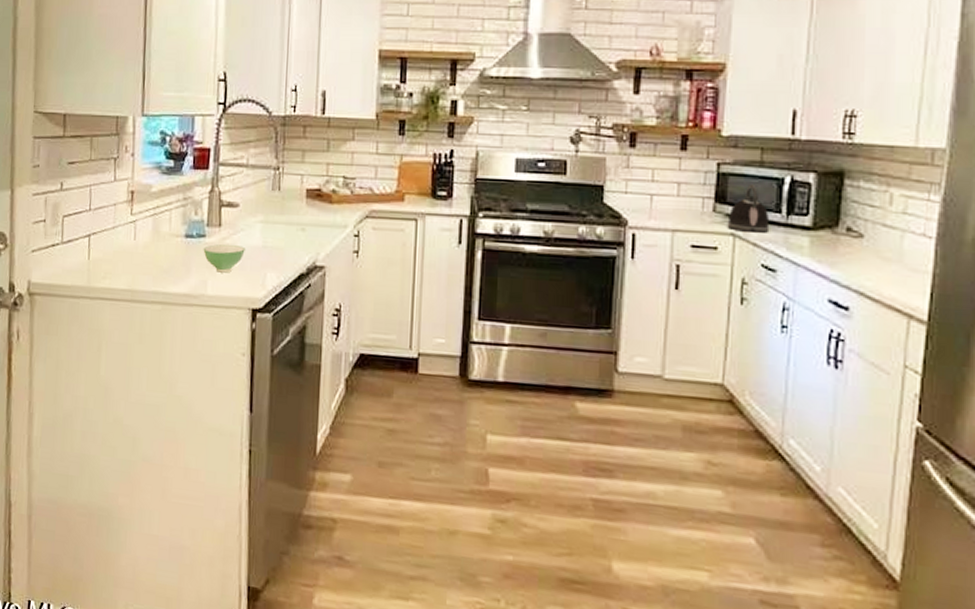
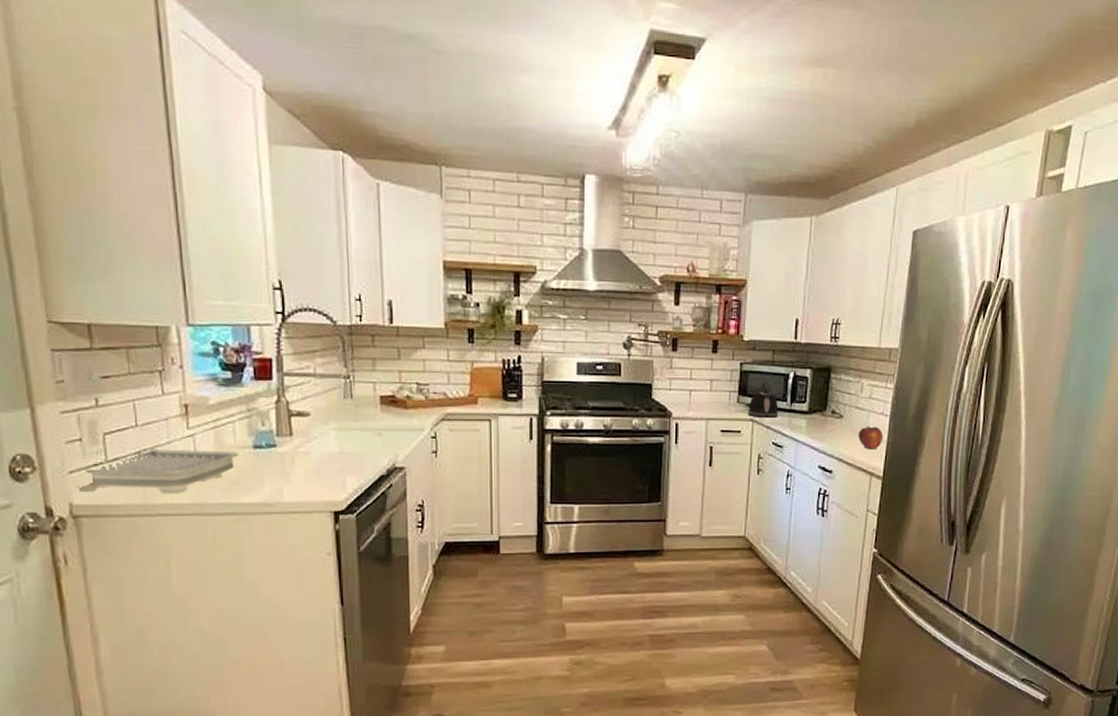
dish rack: none [35,232,172,278] -> present [76,449,239,493]
bowl: present [203,244,245,273] -> none [275,453,321,480]
fruit: none [888,251,927,283] -> present [858,426,884,450]

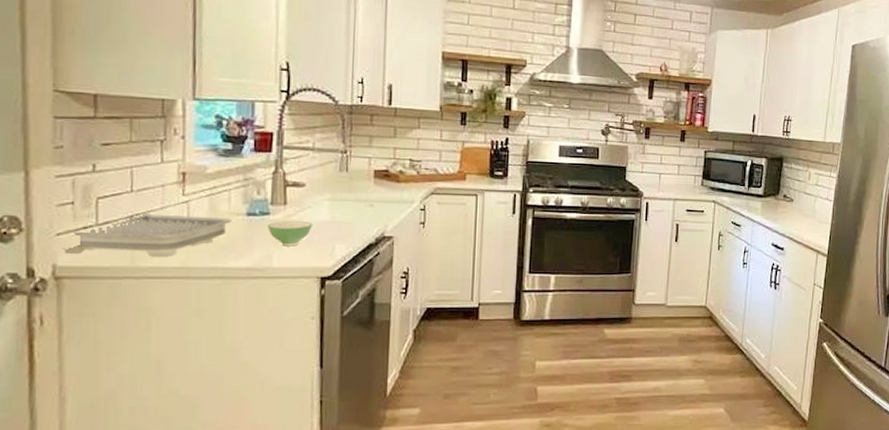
bowl: none [275,453,321,480] -> present [267,221,313,247]
kettle: present [747,380,779,419] -> none [710,167,738,201]
fruit: present [858,426,884,450] -> none [807,209,828,230]

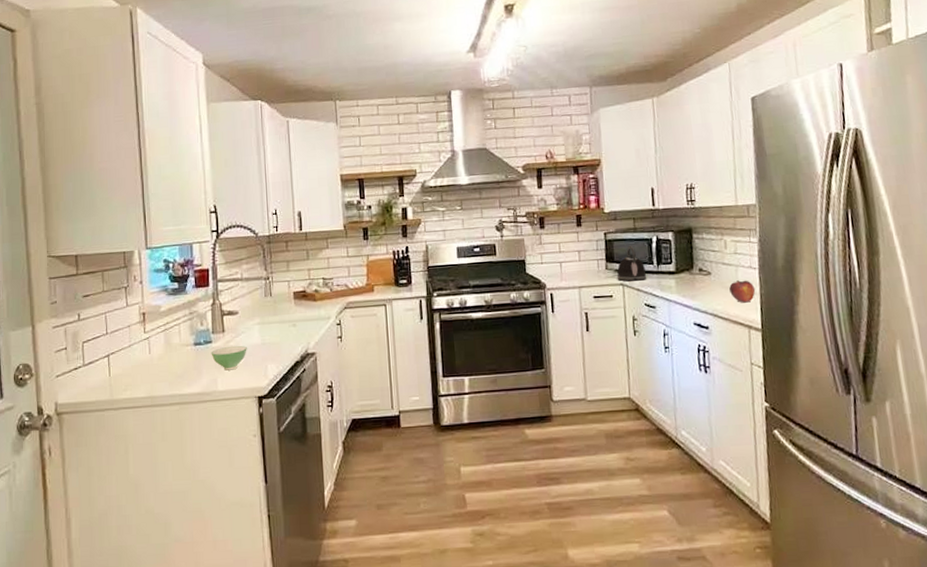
dish rack: present [62,213,232,256] -> none [61,349,183,393]
kettle: none [710,167,738,201] -> present [617,246,647,282]
fruit: none [807,209,828,230] -> present [729,280,756,303]

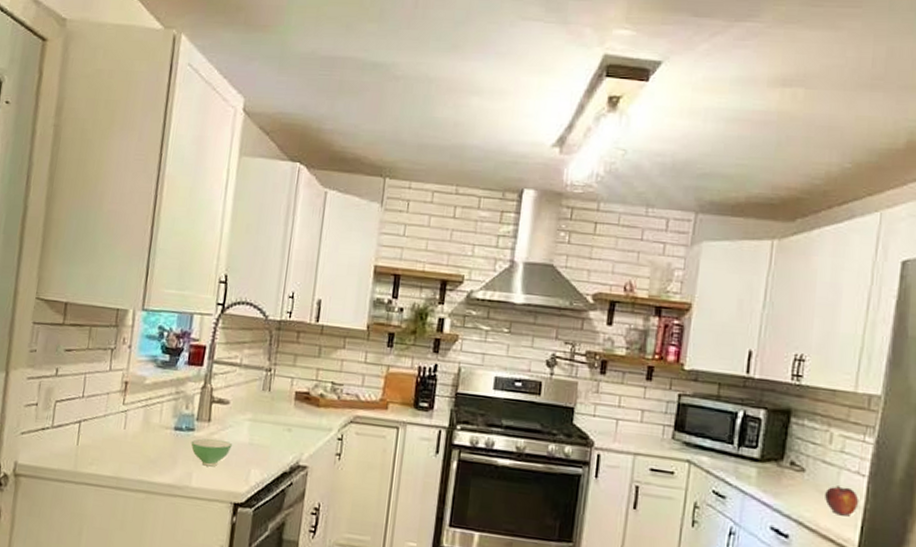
kettle: present [617,246,647,282] -> none [683,416,722,463]

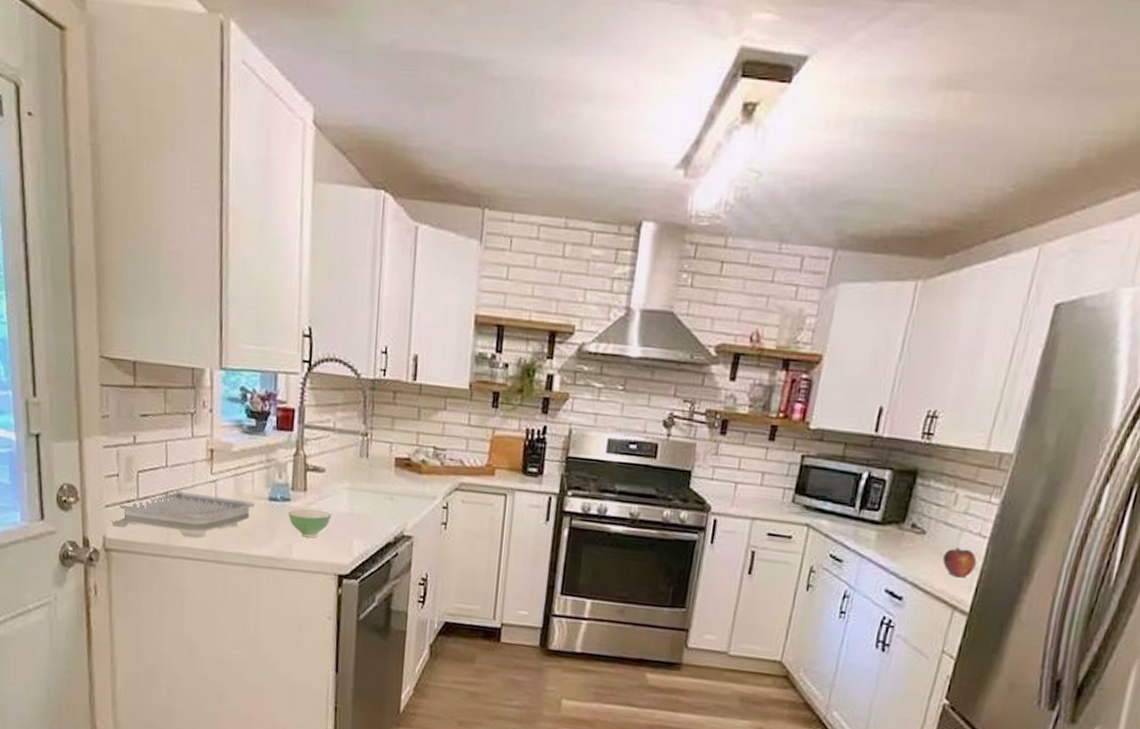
dish rack: none [23,419,161,465] -> present [110,490,255,538]

